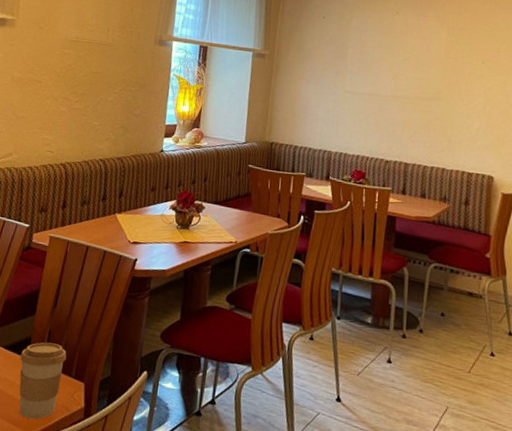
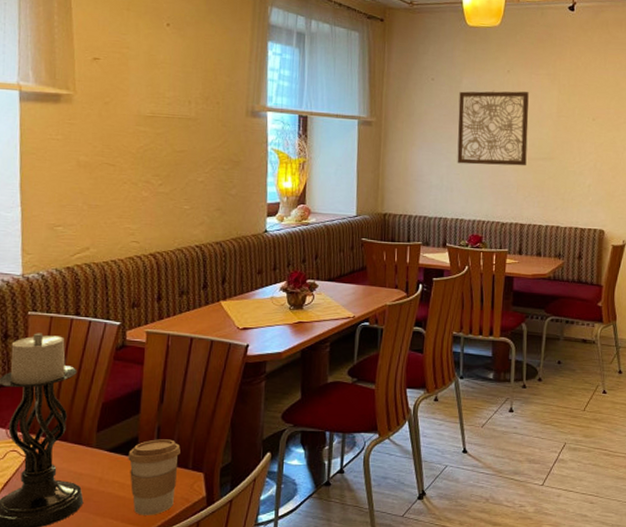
wall art: none [343,29,417,105] -> present [457,91,529,166]

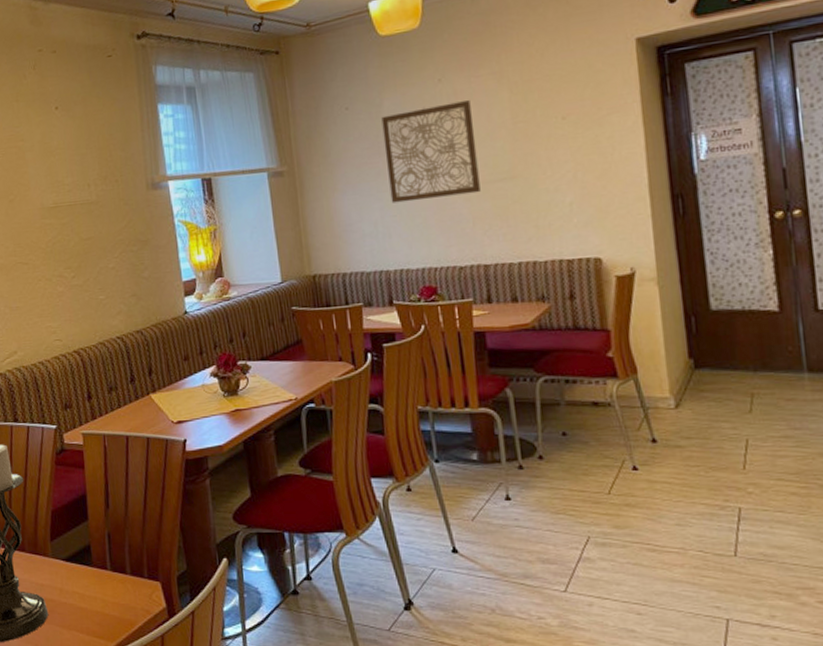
coffee cup: present [128,439,181,515] -> none [83,546,135,628]

